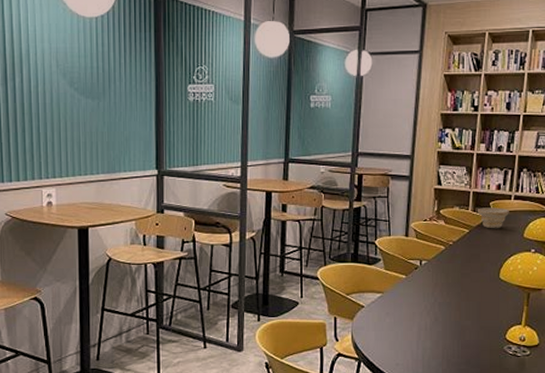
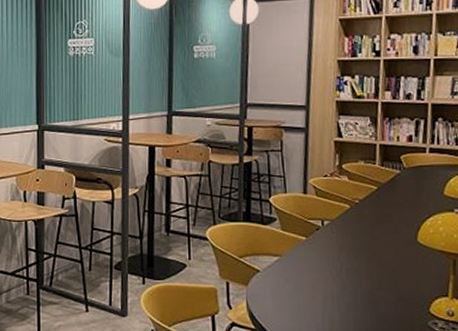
bowl: present [477,207,509,229] -> none [385,161,424,186]

